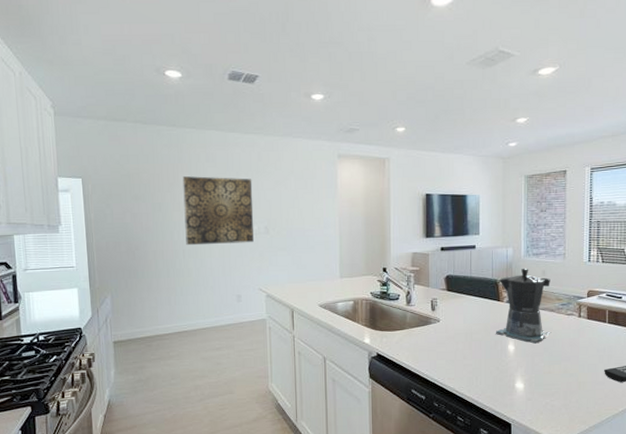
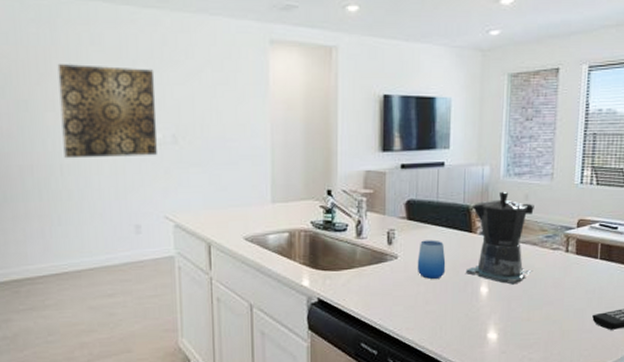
cup: none [455,307,479,338] -> present [417,240,446,279]

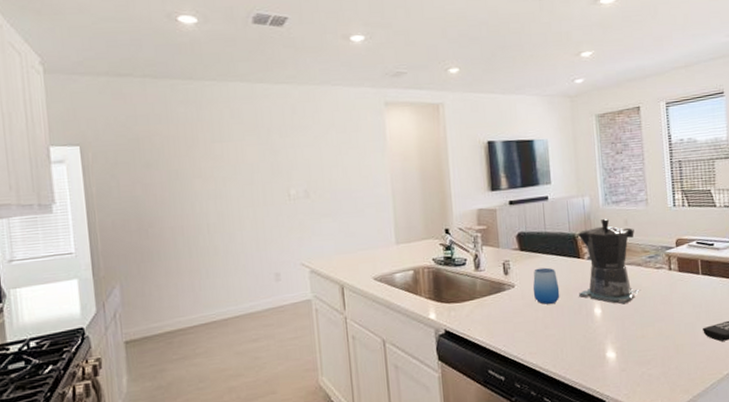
wall art: present [57,64,157,159] -> none [203,135,292,218]

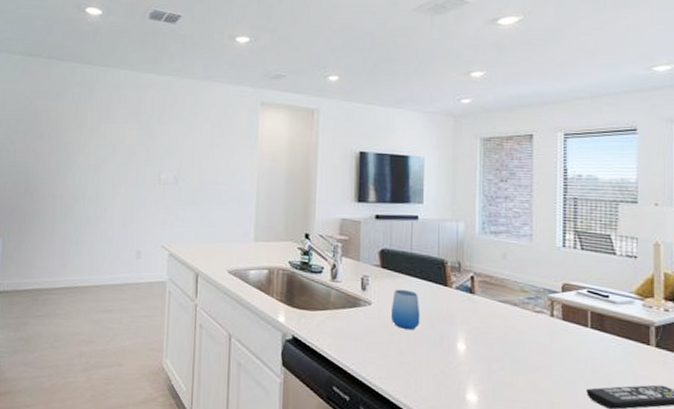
coffee maker: present [577,218,640,305] -> none [442,248,513,345]

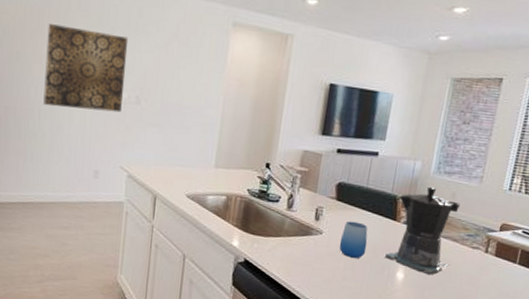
wall art: none [87,117,165,193] -> present [43,24,129,113]
coffee maker: none [442,248,513,345] -> present [385,186,460,275]

